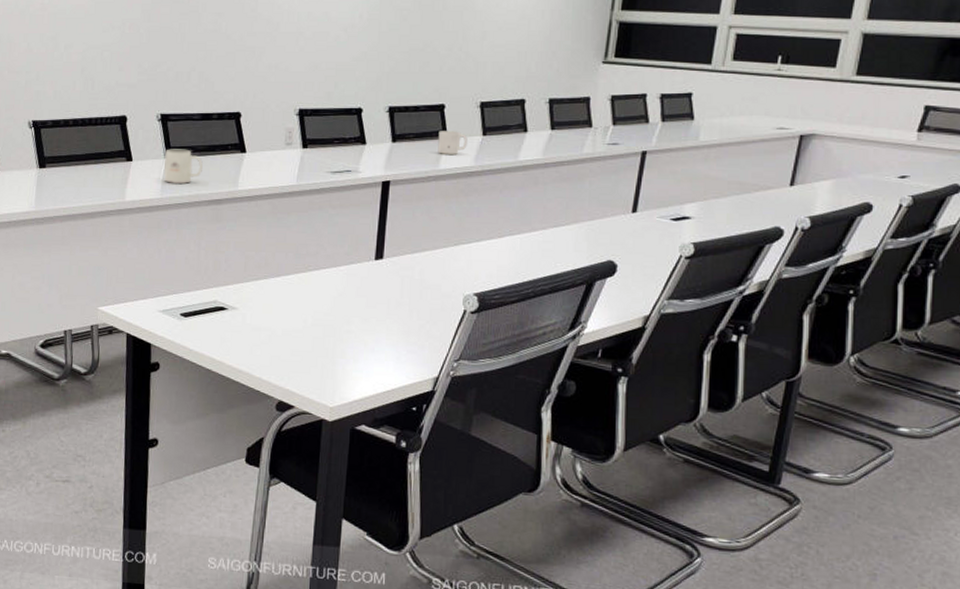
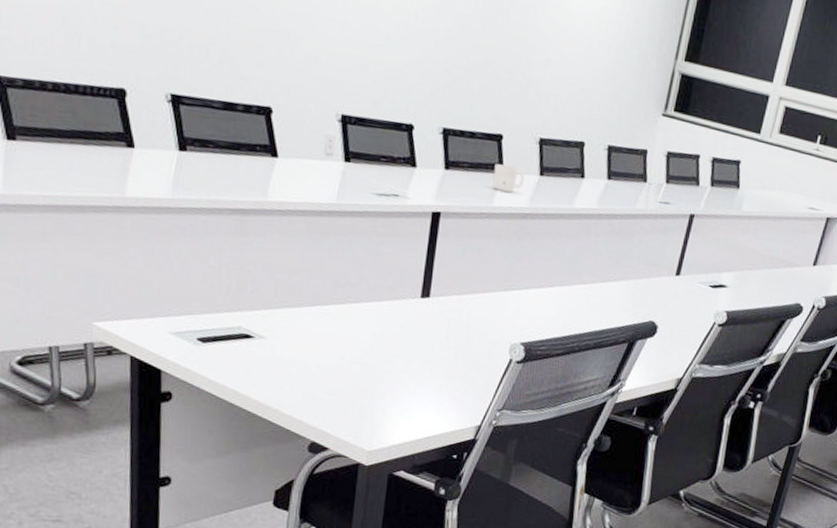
mug: present [163,149,203,184] -> none [175,139,225,185]

